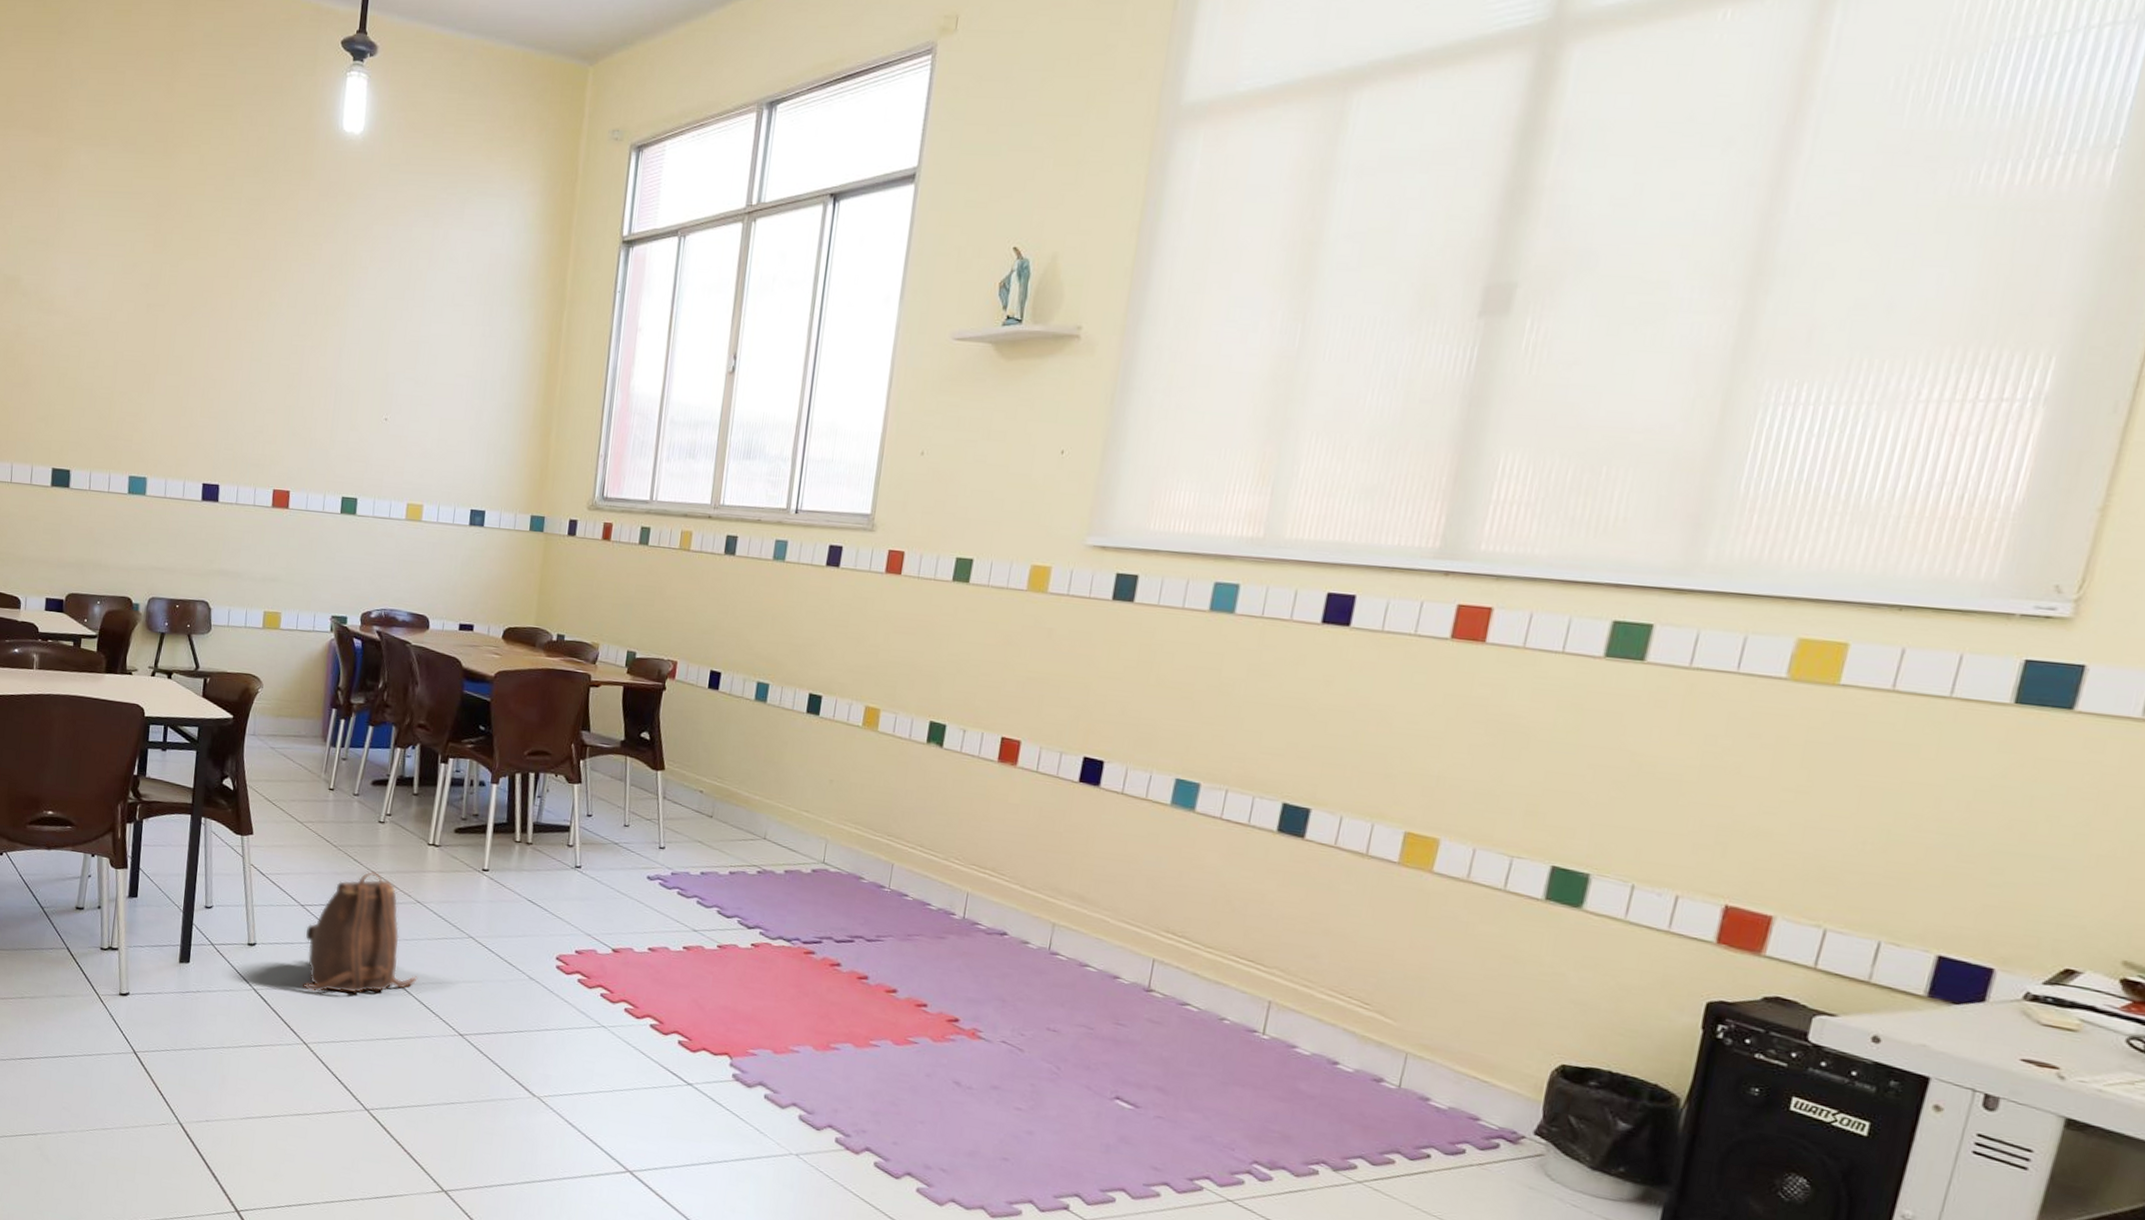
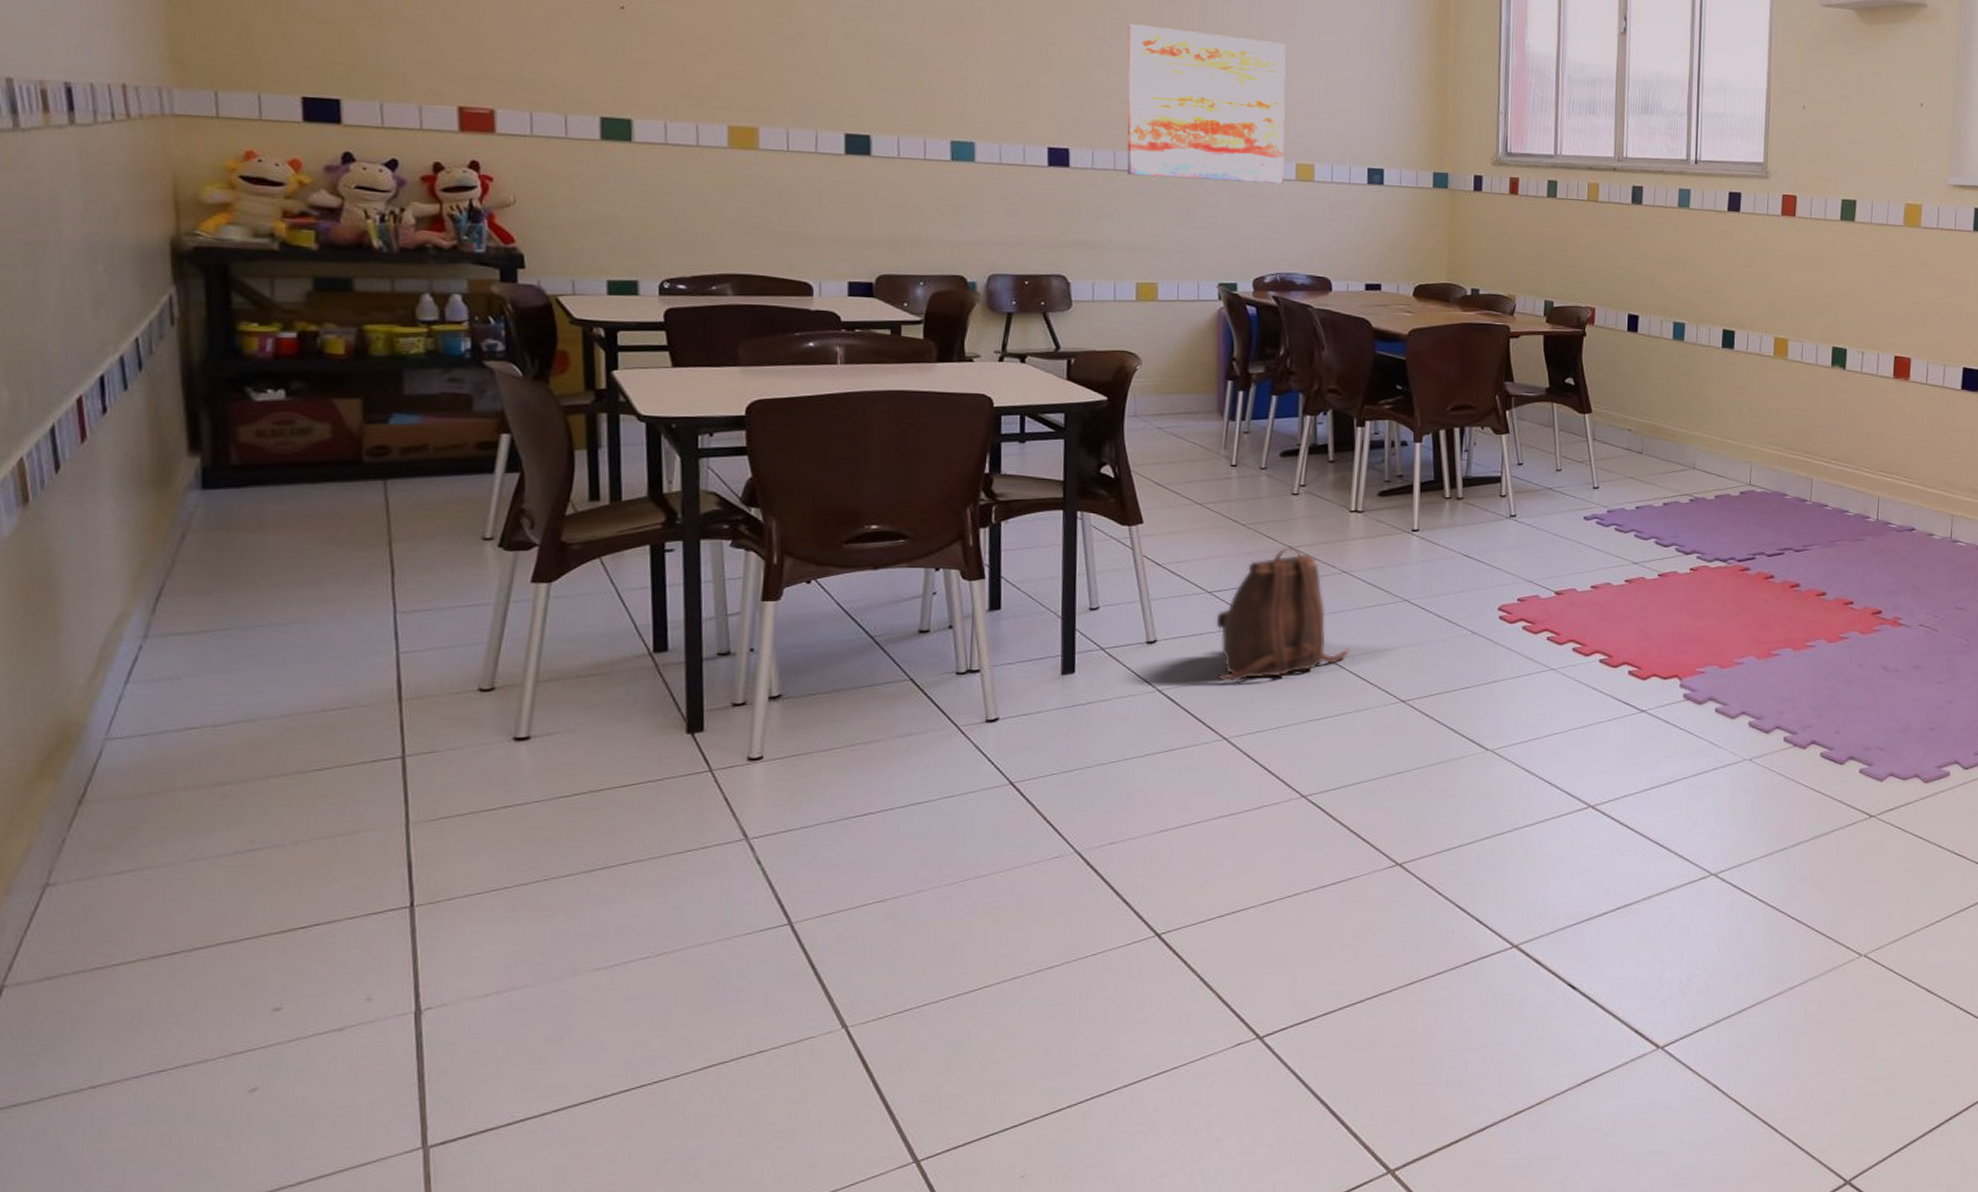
wall art: none [264,368,407,523] -> present [1127,24,1286,184]

